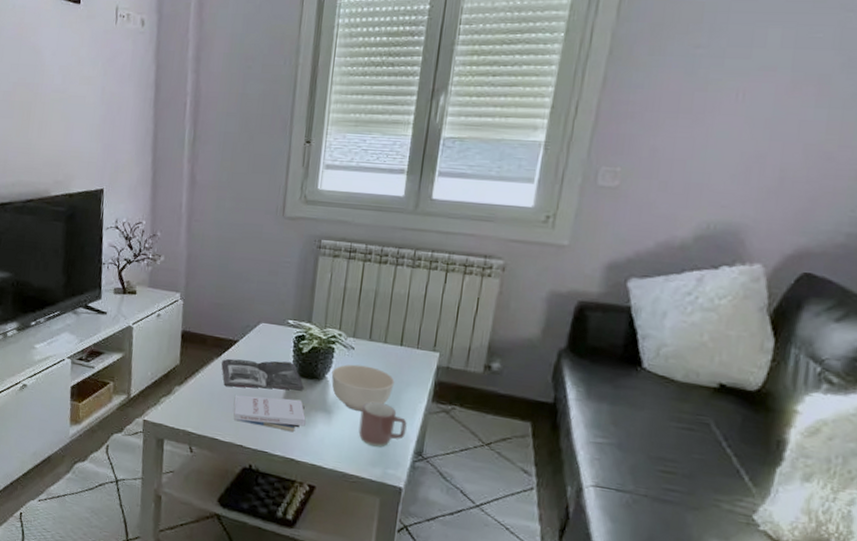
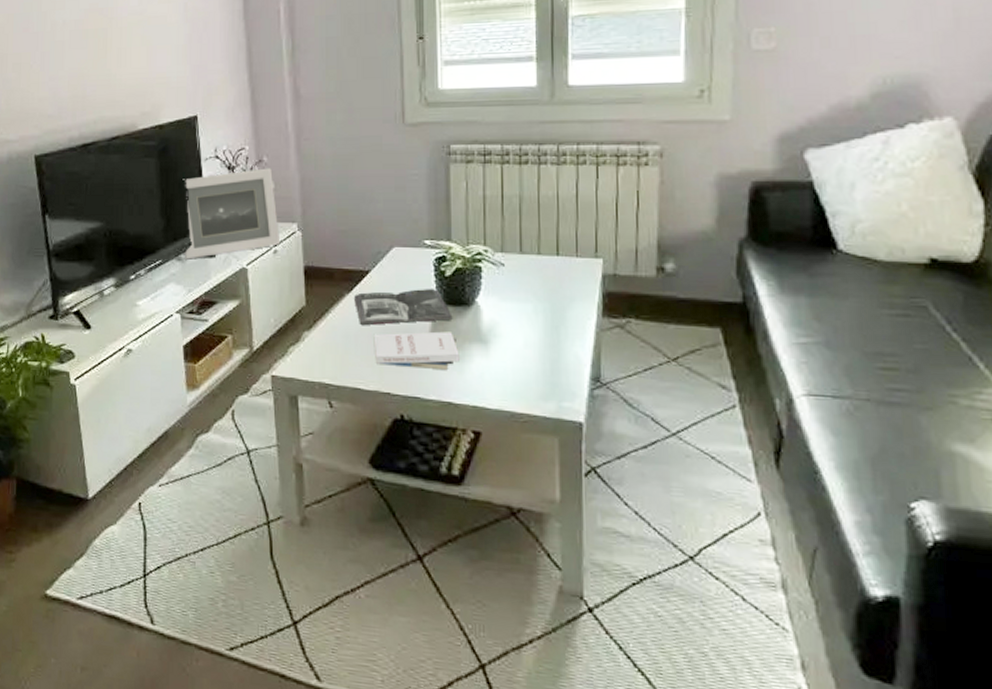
picture frame: none [79,242,164,314] -> present [182,168,281,260]
bowl: present [331,364,395,411] -> none [482,283,556,337]
mug: present [358,401,407,447] -> none [522,324,578,377]

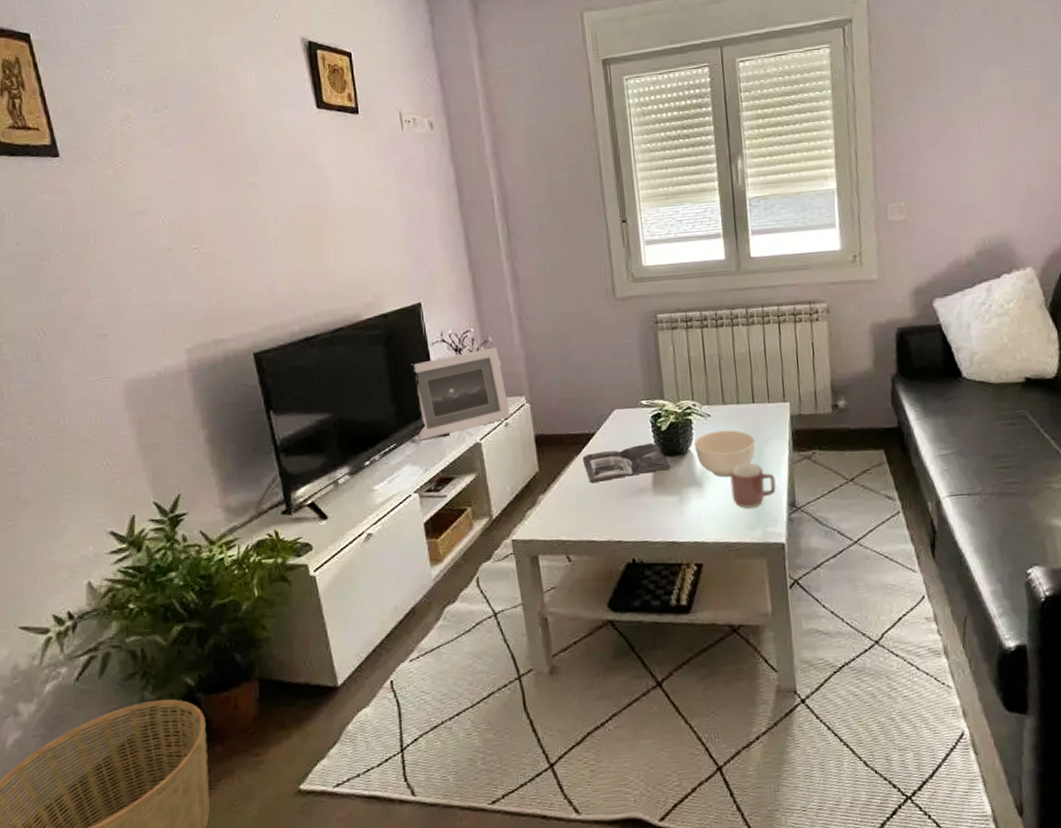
books: present [373,331,460,369] -> none [603,479,680,517]
bowl: none [482,283,556,337] -> present [694,430,756,477]
mug: none [522,324,578,377] -> present [729,463,776,509]

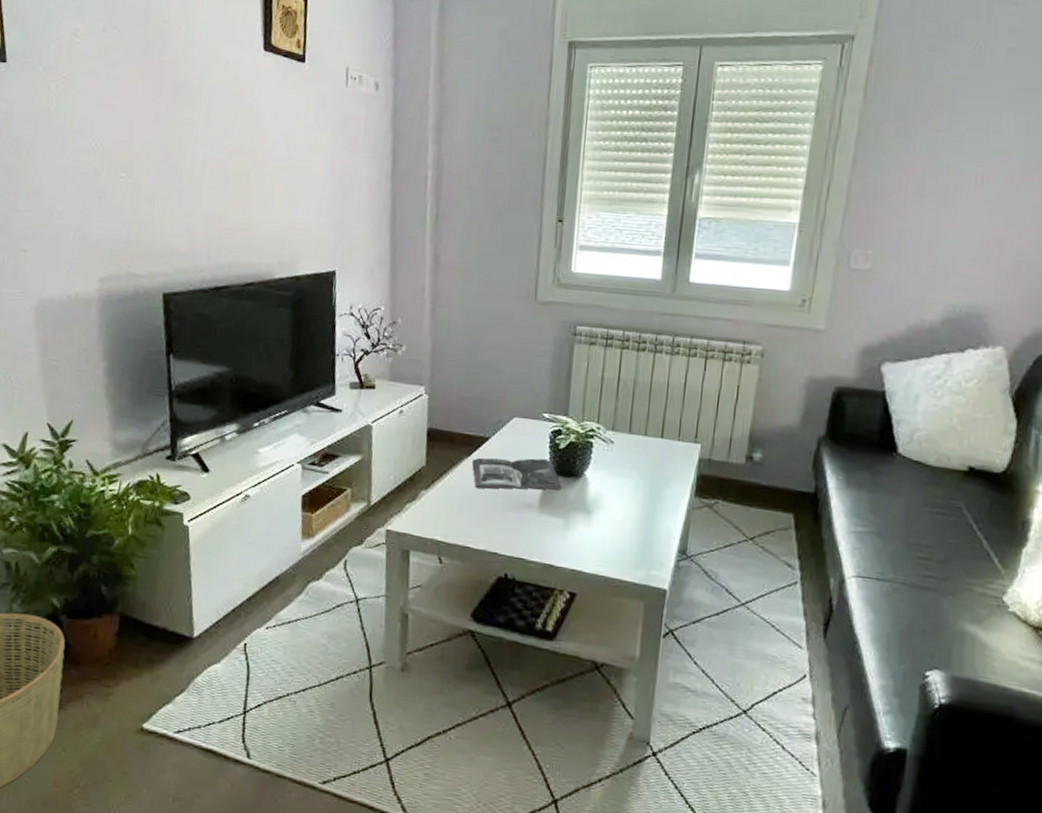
picture frame: present [411,347,511,441] -> none [309,330,407,413]
bowl: present [694,430,756,477] -> none [590,459,657,510]
mug: present [729,463,776,509] -> none [620,498,670,547]

